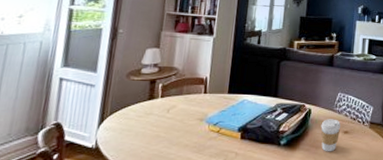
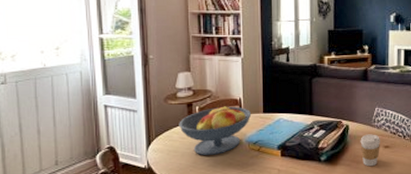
fruit bowl: none [137,83,216,135] -> present [179,105,252,155]

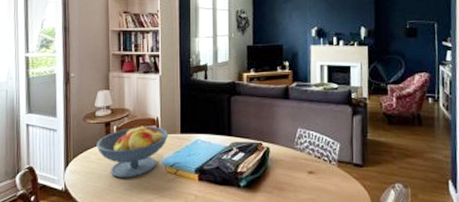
coffee cup: present [360,134,380,167] -> none [282,158,304,195]

